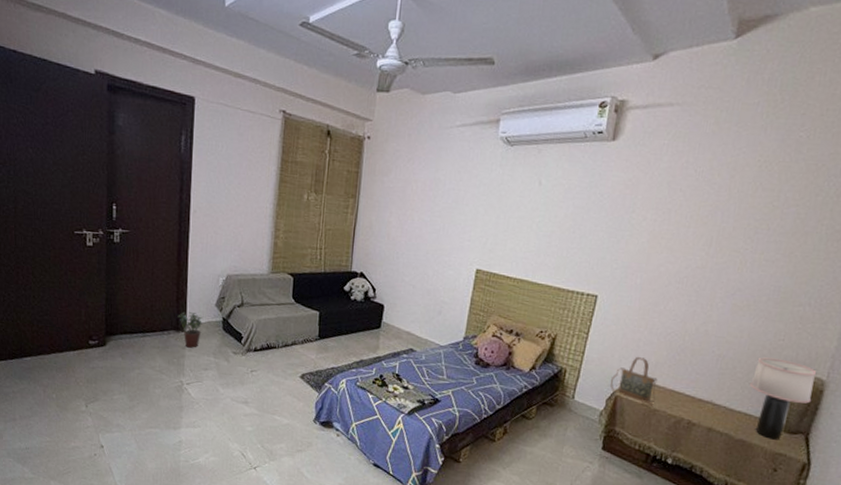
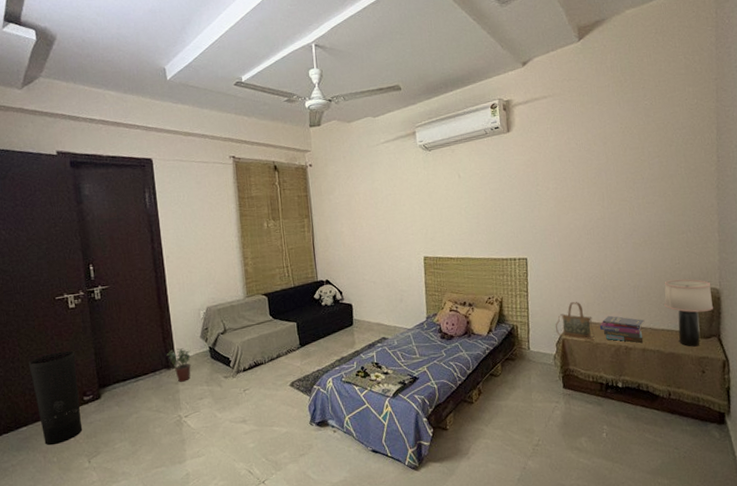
umbrella stand: none [39,288,87,382] -> present [28,350,83,445]
books: none [664,381,721,421] -> present [600,315,645,343]

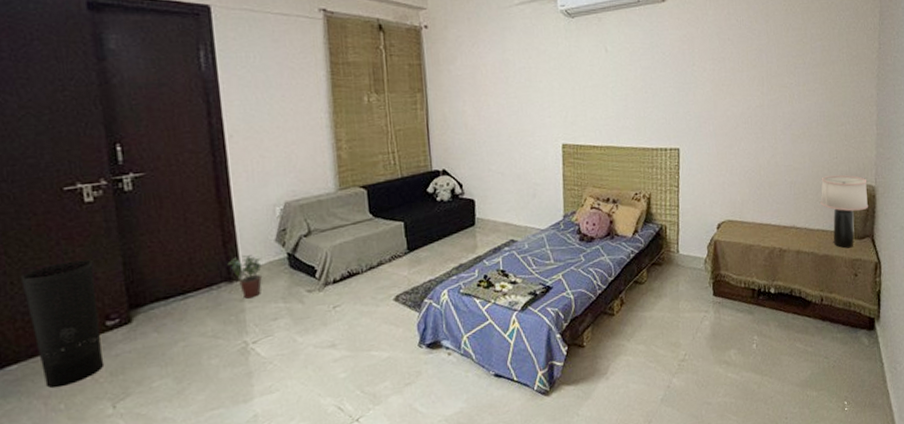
handbag: present [555,301,596,343] -> none [707,198,750,245]
books: present [600,315,645,343] -> none [754,214,800,245]

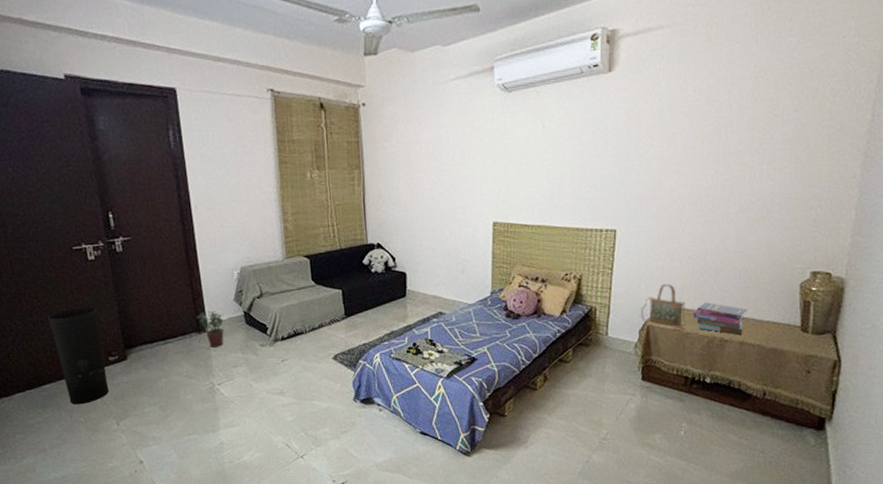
handbag: none [707,198,750,245] -> present [640,283,687,332]
books: none [754,214,800,245] -> present [694,302,748,335]
table lamp: present [820,174,869,249] -> none [774,264,836,343]

